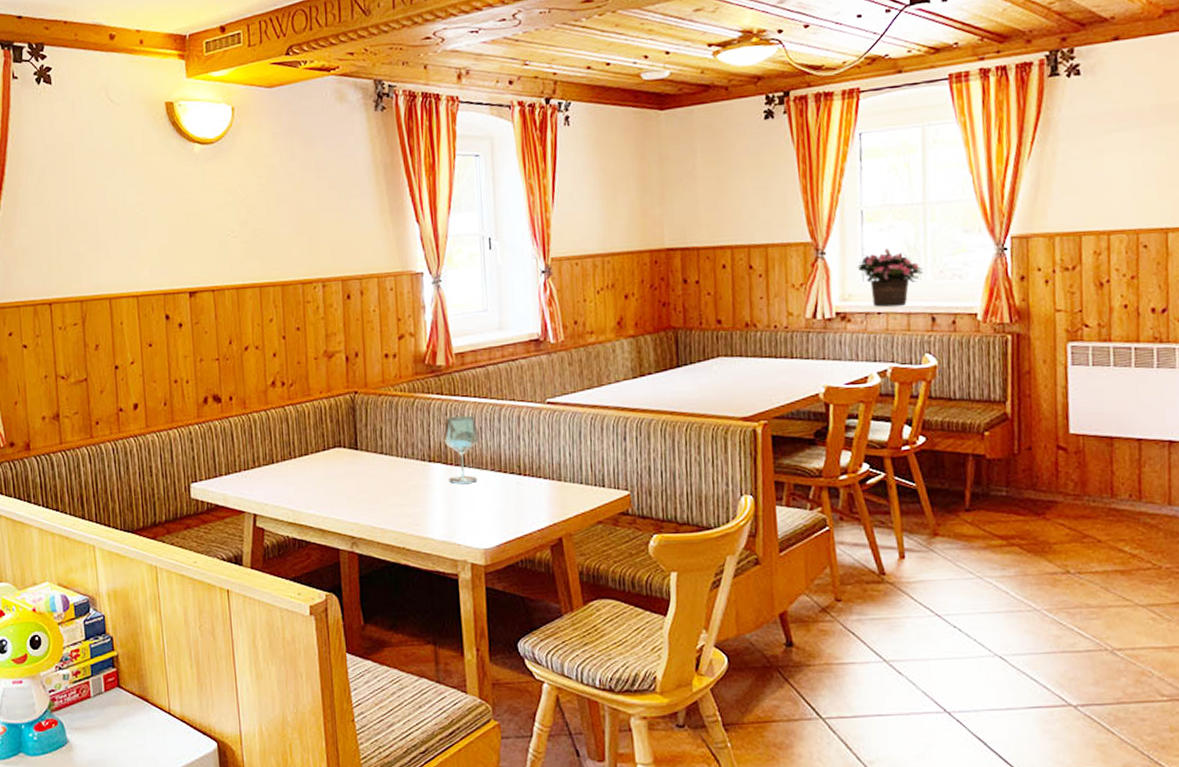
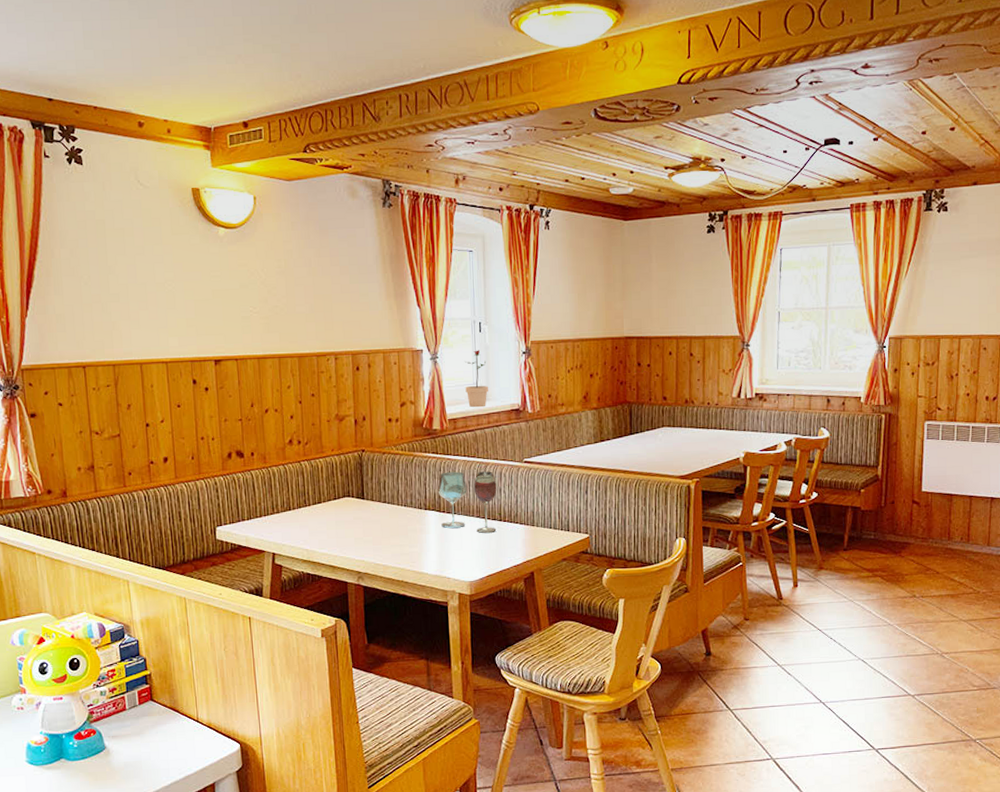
potted flower: none [473,270,502,339] -> present [465,350,489,408]
wineglass: none [486,414,515,490] -> present [473,471,497,533]
potted flower: present [857,249,924,308] -> none [773,343,823,391]

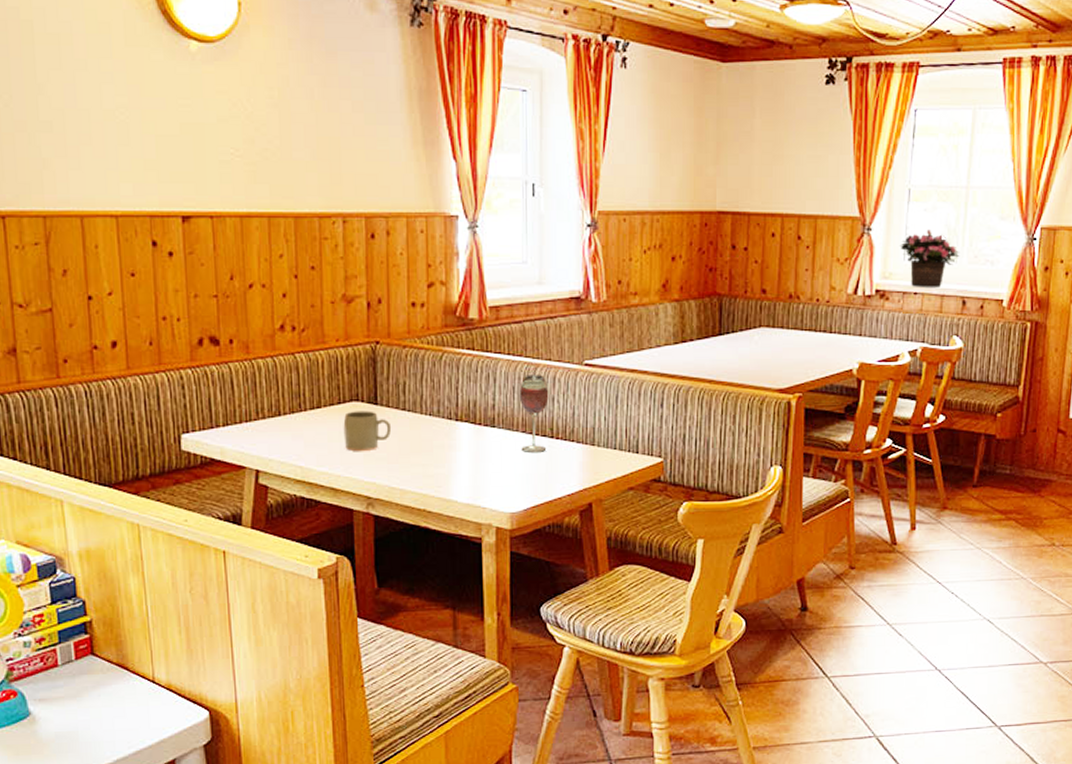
mug: none [338,504,376,536] -> present [343,411,392,451]
wine glass: present [437,471,468,529] -> none [473,374,512,446]
potted flower: present [465,350,489,408] -> none [512,219,543,293]
potted flower: none [773,343,823,391] -> present [900,230,960,289]

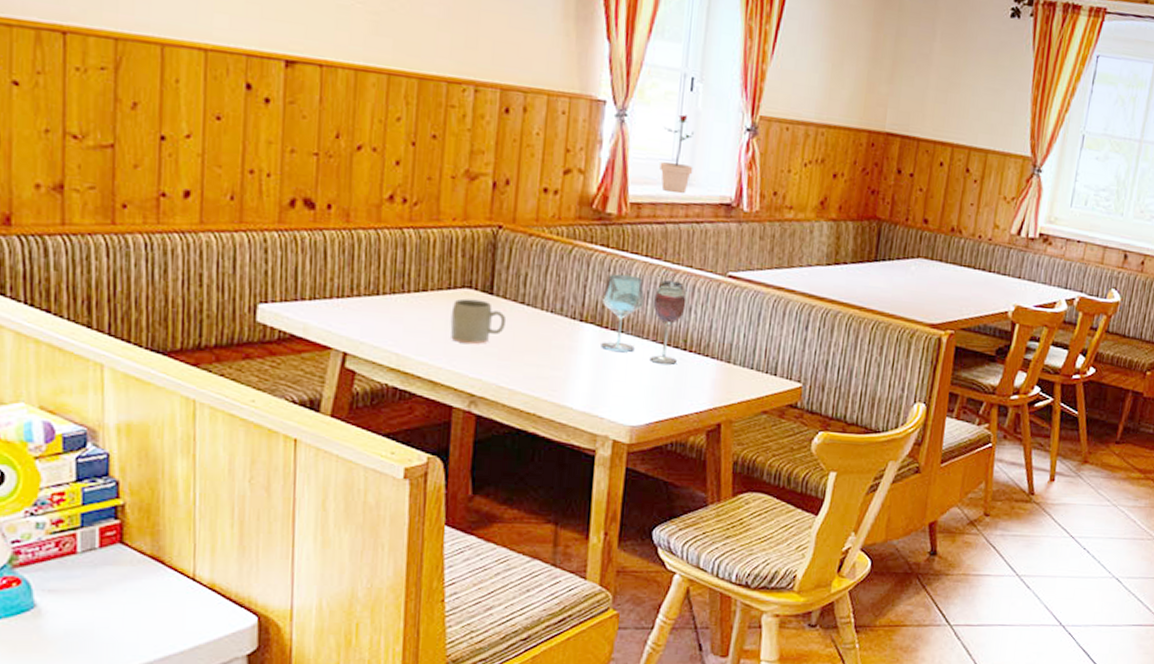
wine glass: none [473,374,512,446] -> present [601,273,645,353]
potted flower: none [512,219,543,293] -> present [659,114,693,194]
potted flower: present [900,230,960,289] -> none [1068,179,1127,239]

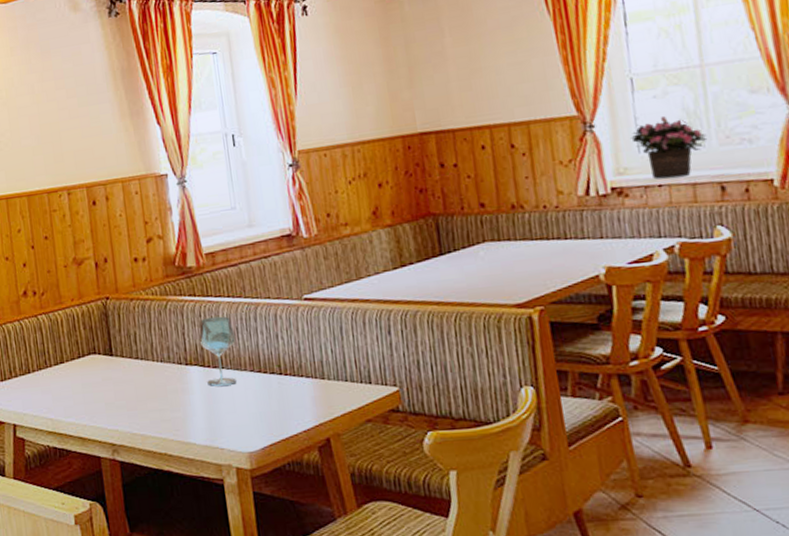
mug: present [450,298,507,344] -> none [84,362,128,401]
wineglass: present [649,280,687,365] -> none [242,313,276,391]
potted flower: present [659,114,693,194] -> none [219,167,252,238]
potted flower: none [1068,179,1127,239] -> present [631,116,708,180]

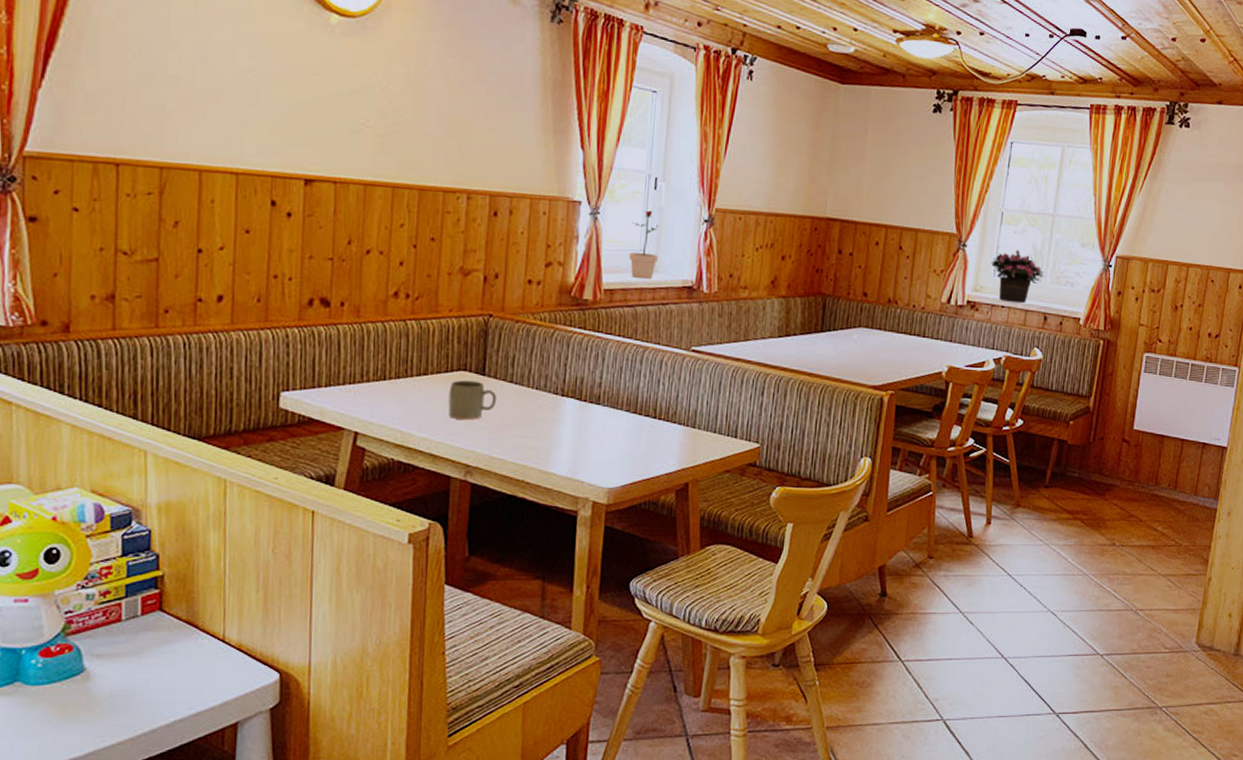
mug: none [84,362,128,401] -> present [448,380,497,420]
wine glass: present [198,316,237,387] -> none [580,352,619,423]
potted flower: none [219,167,252,238] -> present [629,210,659,280]

